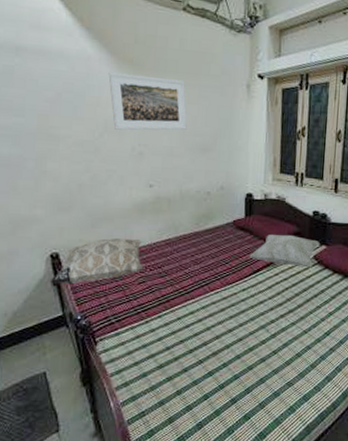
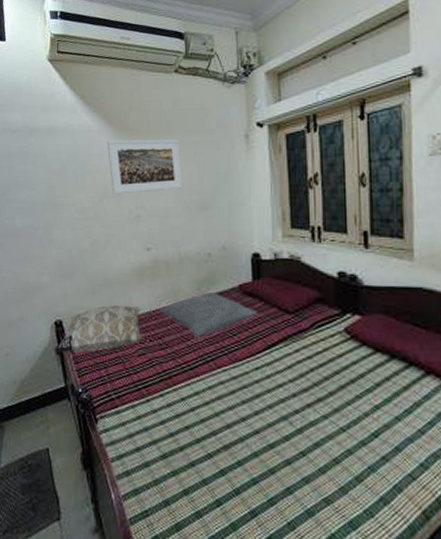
pillow: none [159,227,247,266] -> present [158,292,258,337]
decorative pillow: present [249,234,320,268] -> none [261,301,351,344]

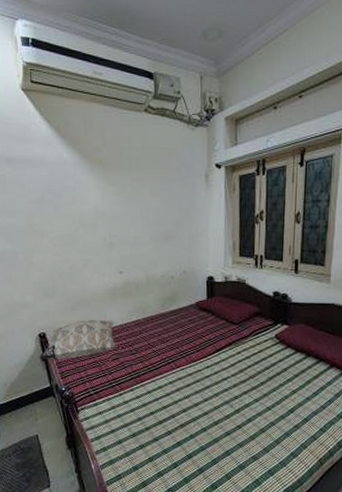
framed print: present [107,139,183,194] -> none [82,173,151,224]
pillow: present [158,292,258,337] -> none [129,308,210,344]

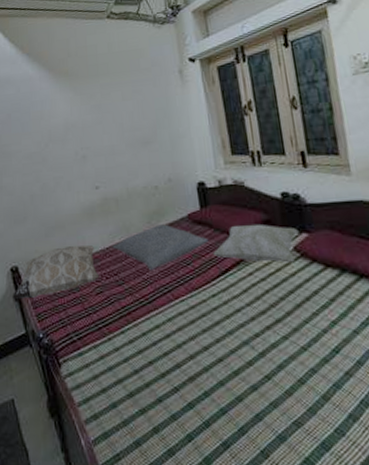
pillow: none [129,308,210,344] -> present [112,224,209,270]
decorative pillow: none [212,315,281,347] -> present [213,223,299,263]

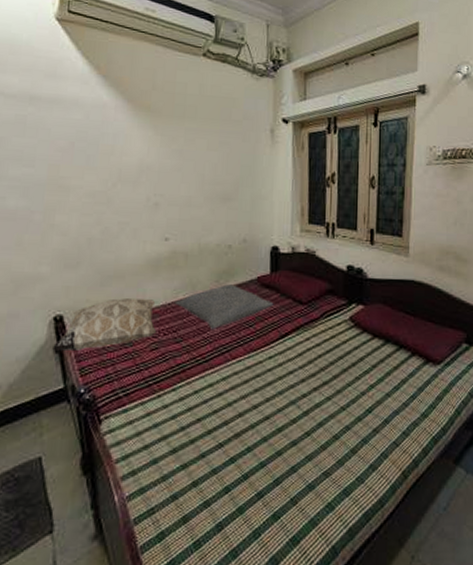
decorative pillow: present [213,223,299,263] -> none [276,292,356,331]

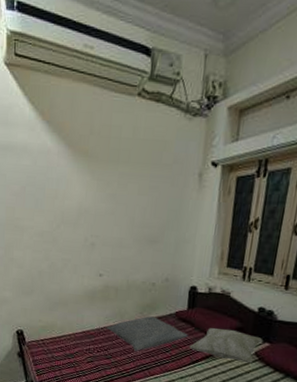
decorative pillow: present [52,298,157,352] -> none [17,320,92,357]
decorative pillow: none [276,292,356,331] -> present [189,328,263,364]

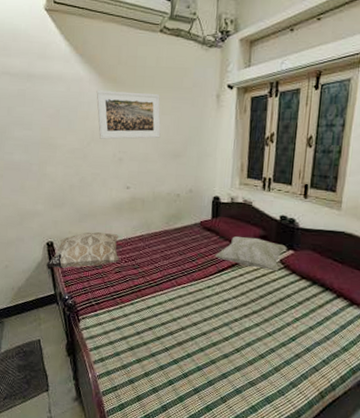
decorative pillow: none [17,320,92,357] -> present [46,232,120,268]
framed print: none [65,165,137,222] -> present [96,90,161,140]
pillow: present [106,316,188,351] -> none [133,226,213,261]

